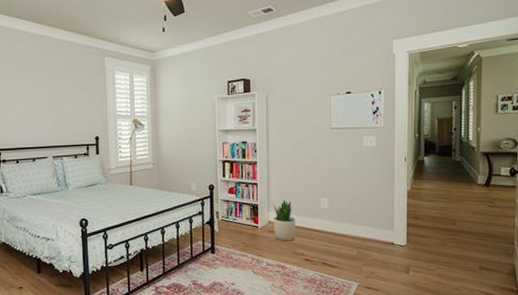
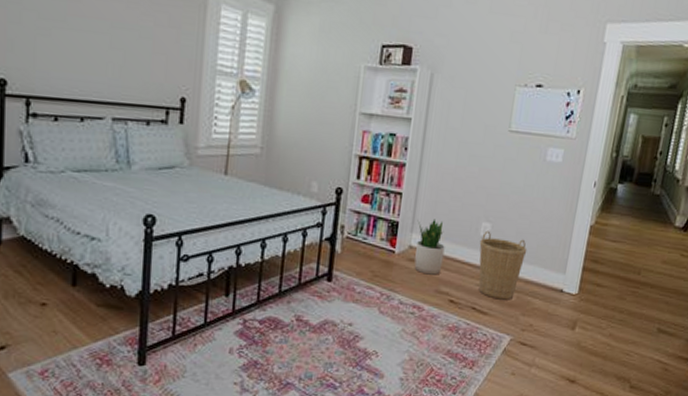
basket: none [321,203,360,255] -> present [478,230,527,300]

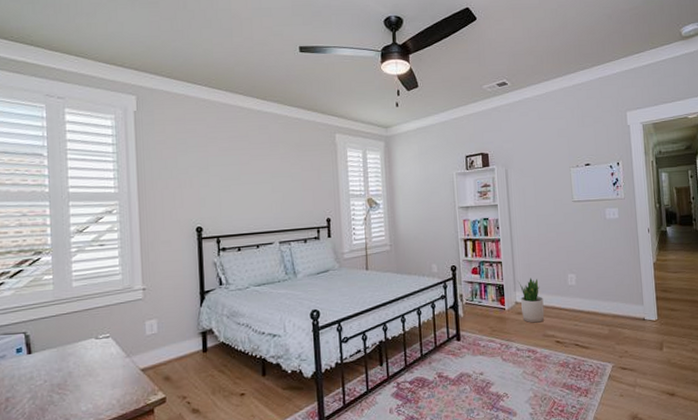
basket: present [478,230,527,300] -> none [569,280,609,335]

